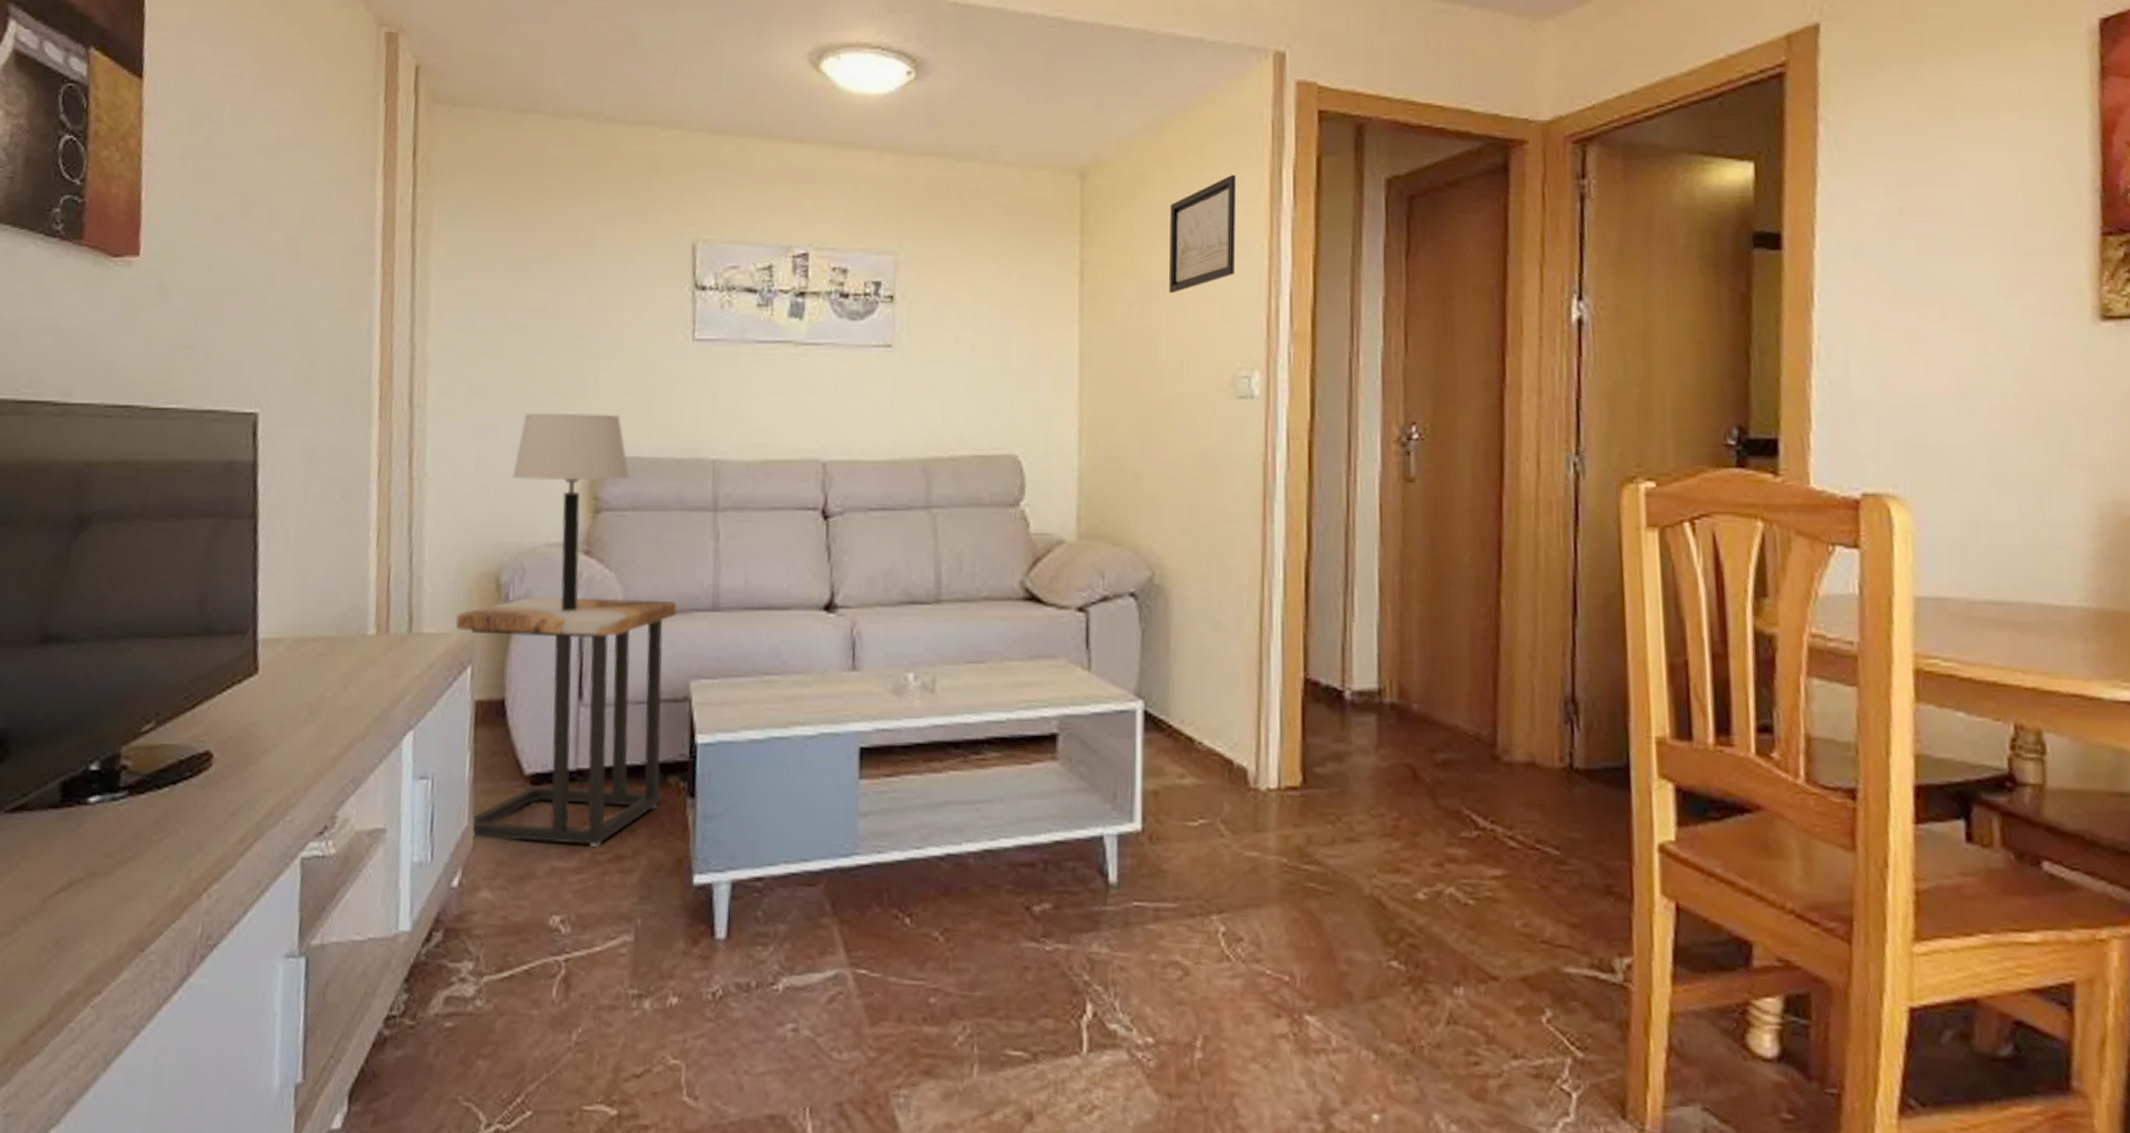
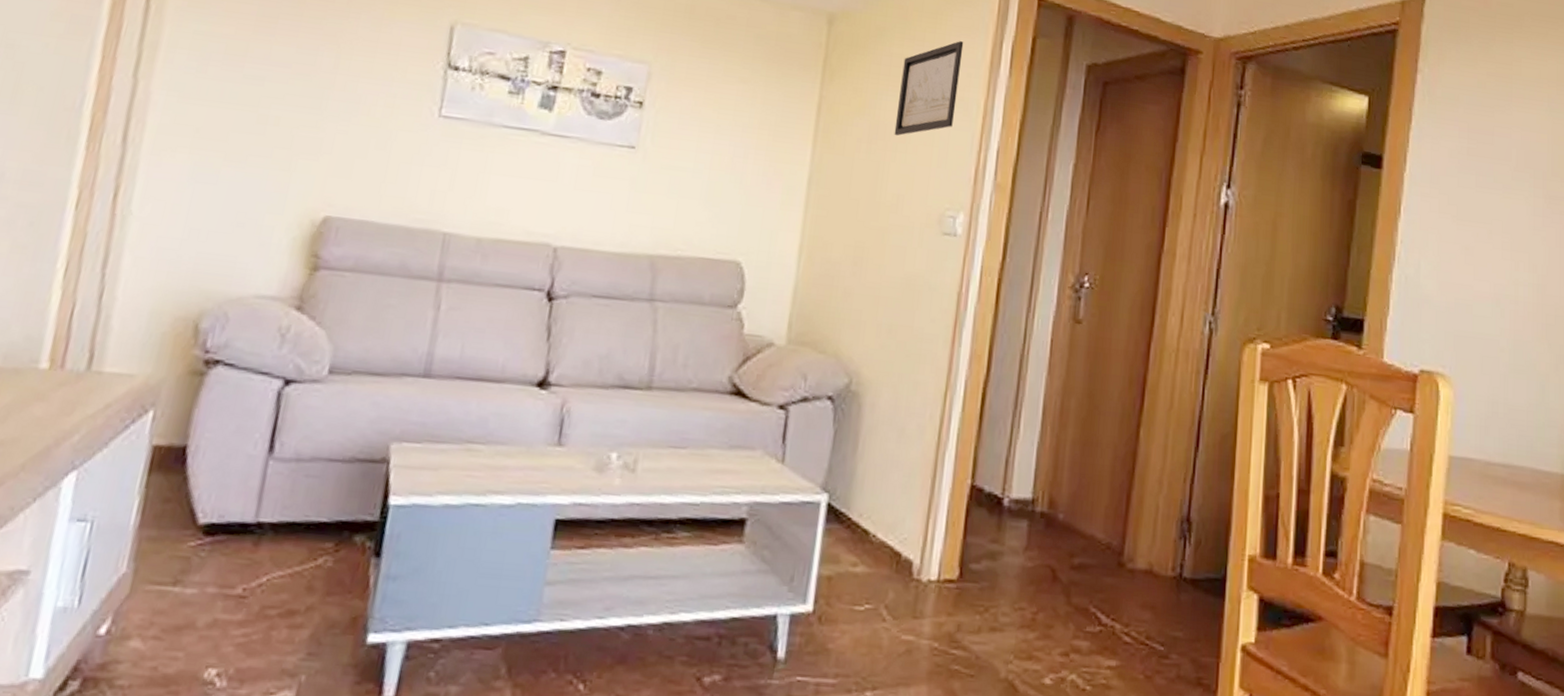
side table: present [455,595,677,847] -> none [130,345,388,601]
table lamp: present [511,412,630,612] -> none [227,164,355,365]

